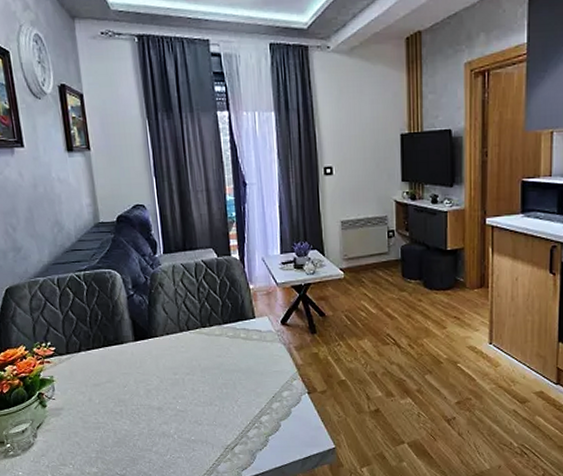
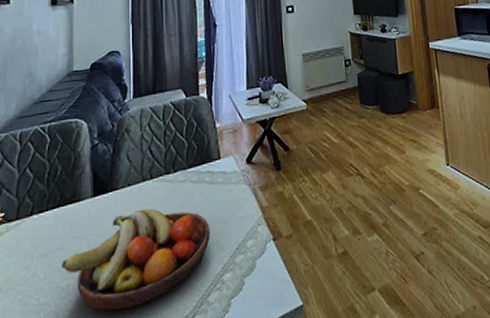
fruit bowl: none [113,356,248,434] -> present [62,208,210,311]

